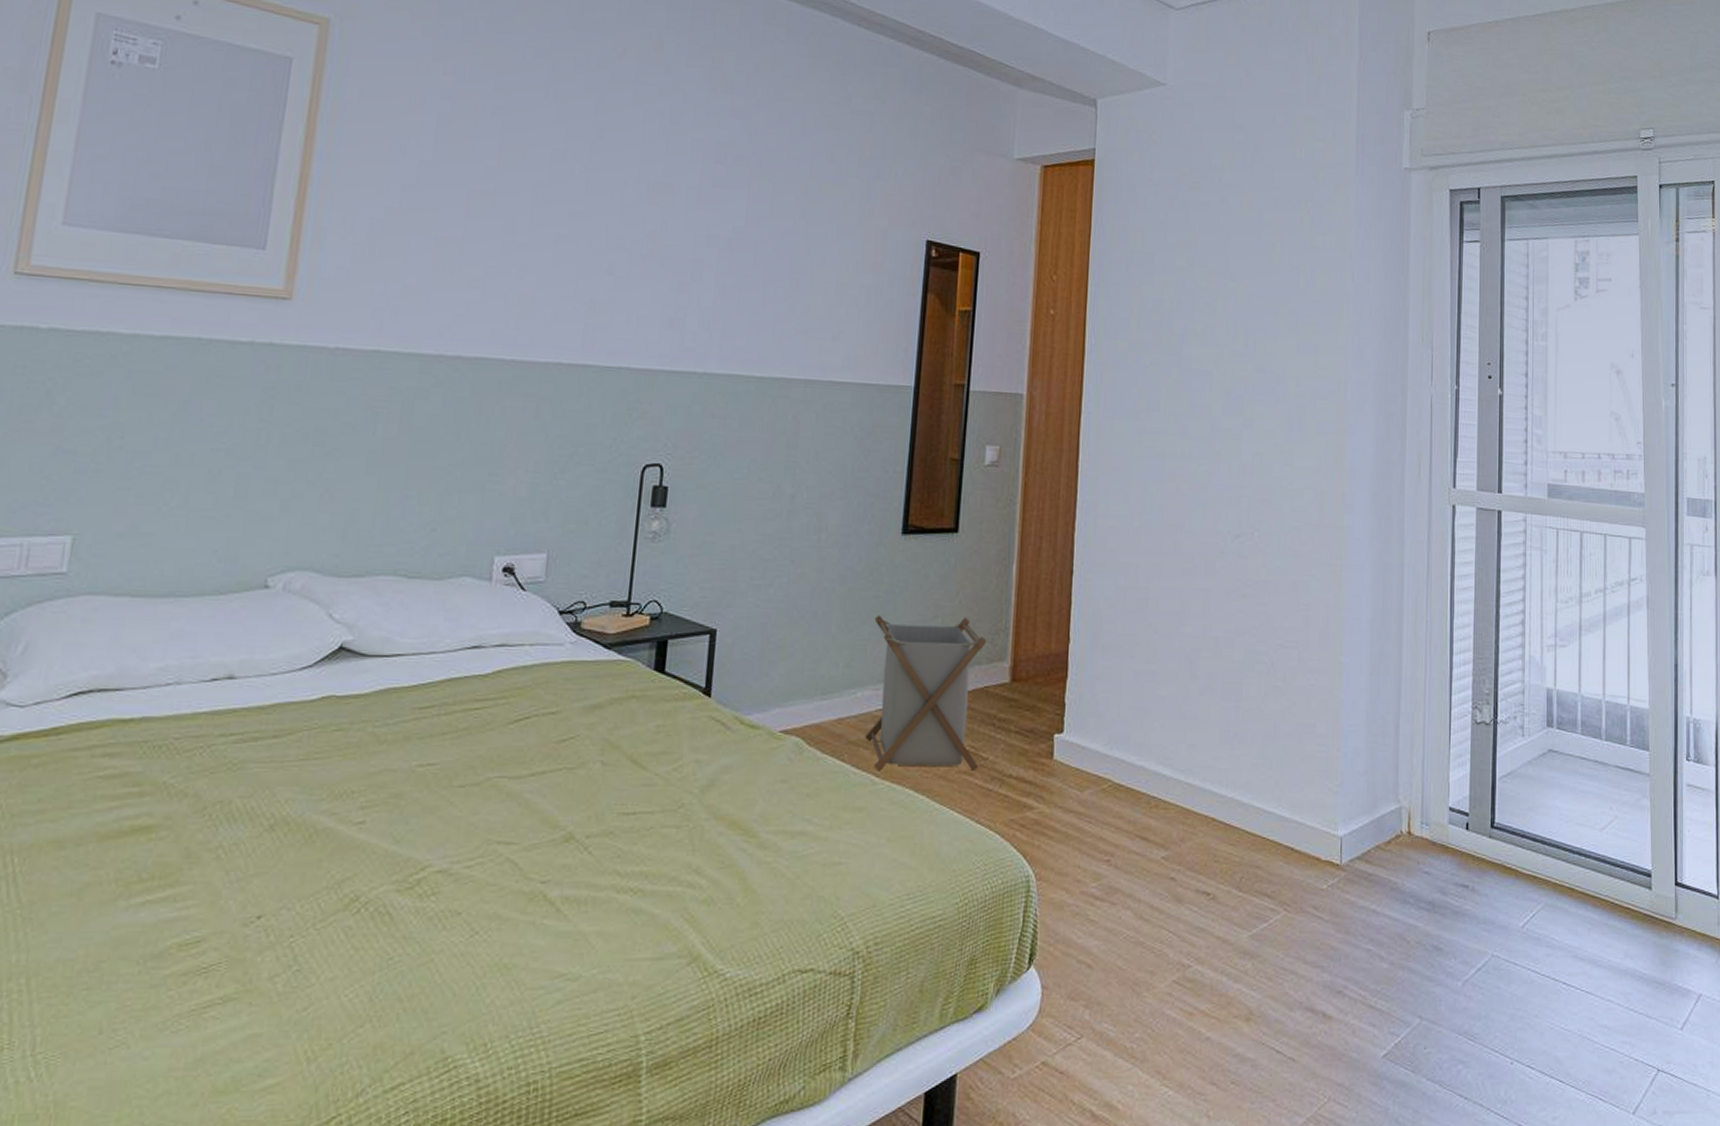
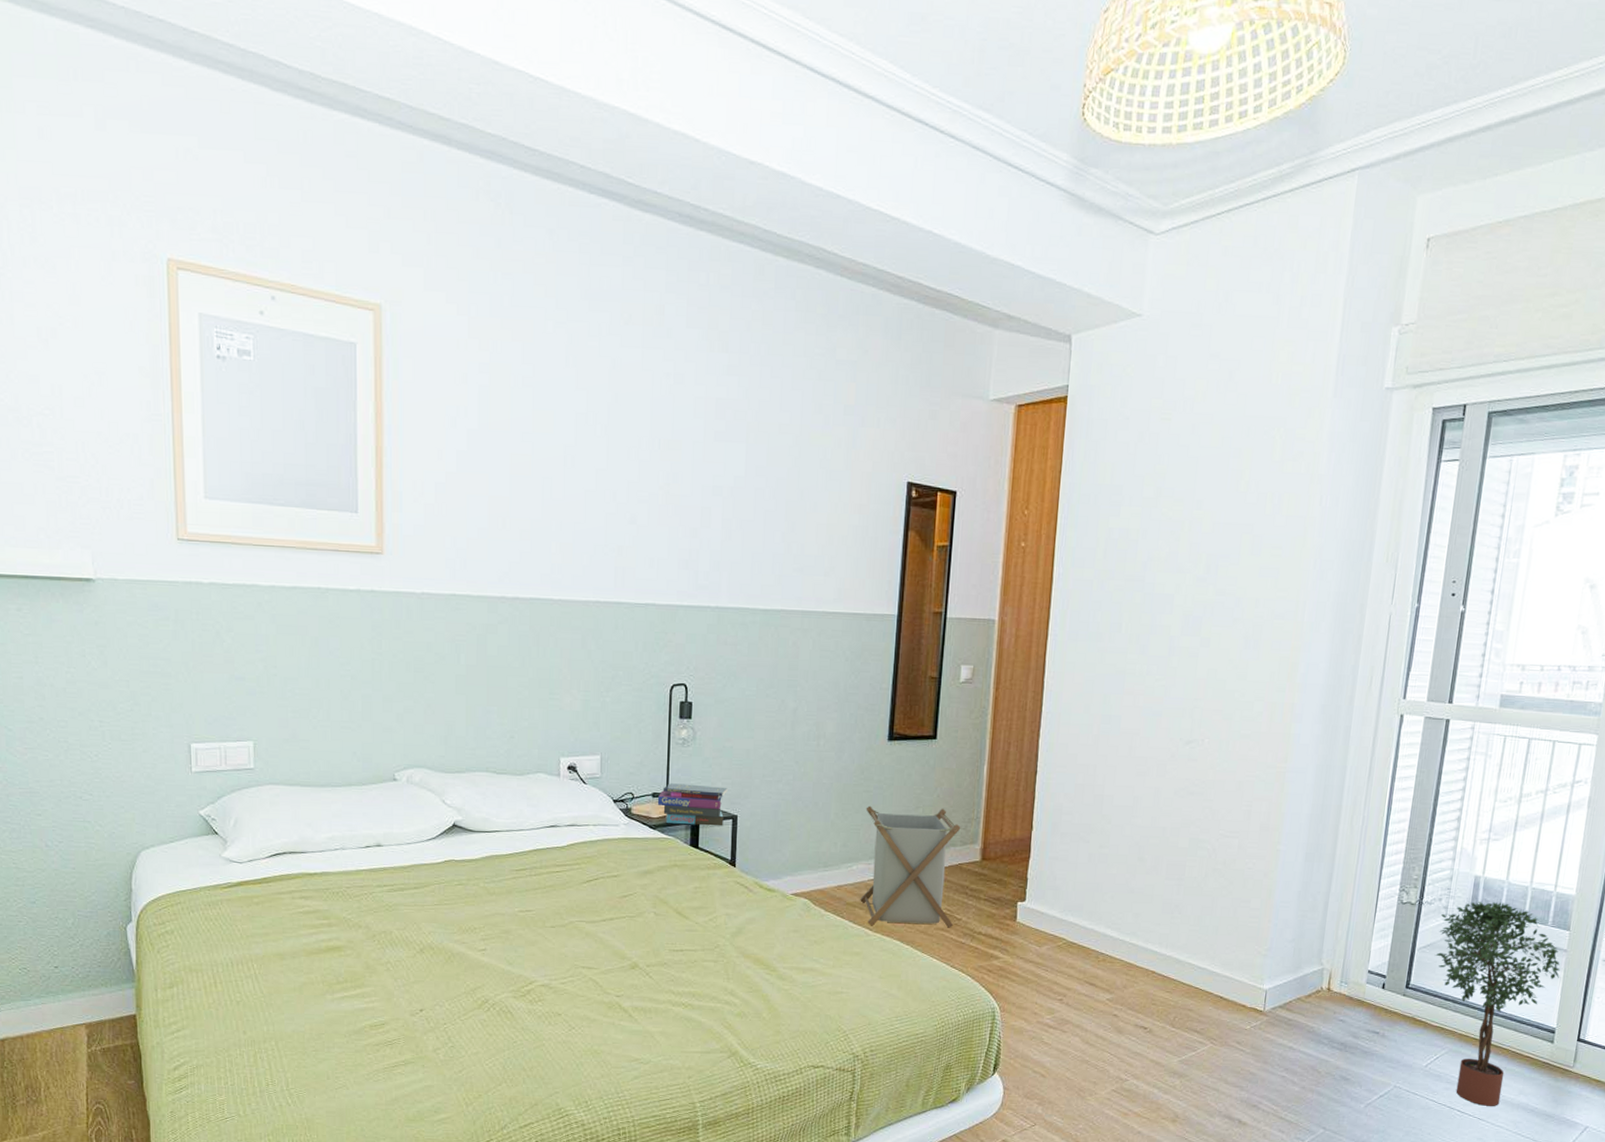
books: none [615,589,706,644] -> present [657,783,727,826]
potted tree: none [1516,719,1647,975] -> present [1434,902,1560,1106]

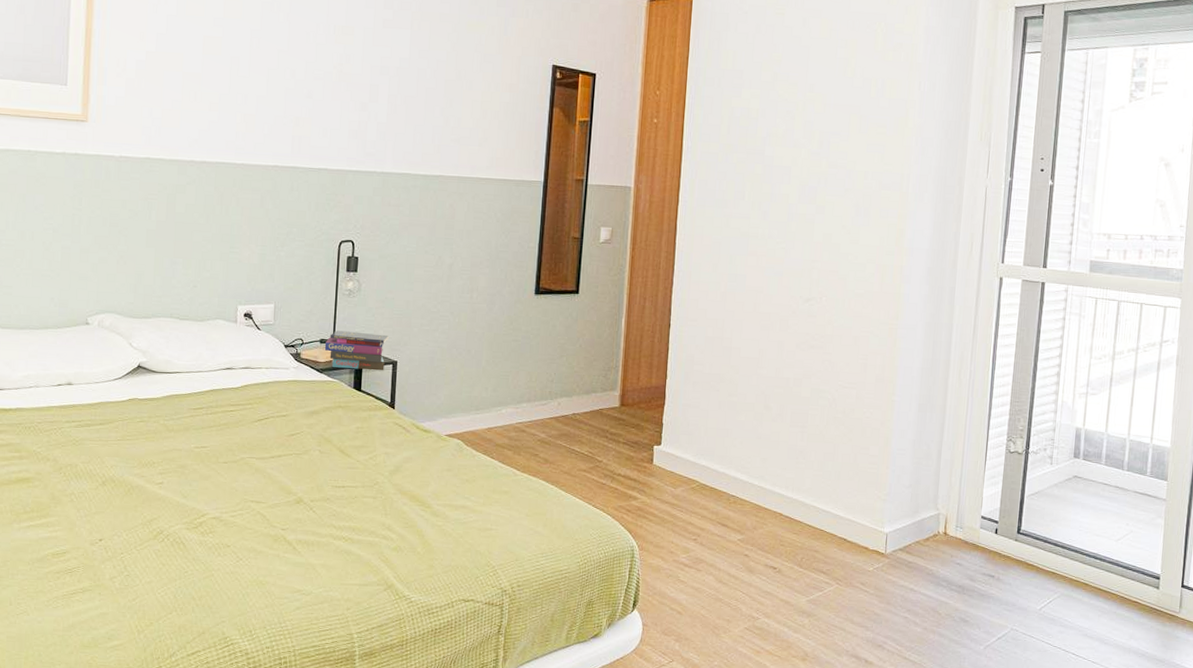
laundry basket: present [860,805,961,928] -> none [509,354,601,470]
potted tree: present [1434,902,1560,1106] -> none [1042,452,1161,650]

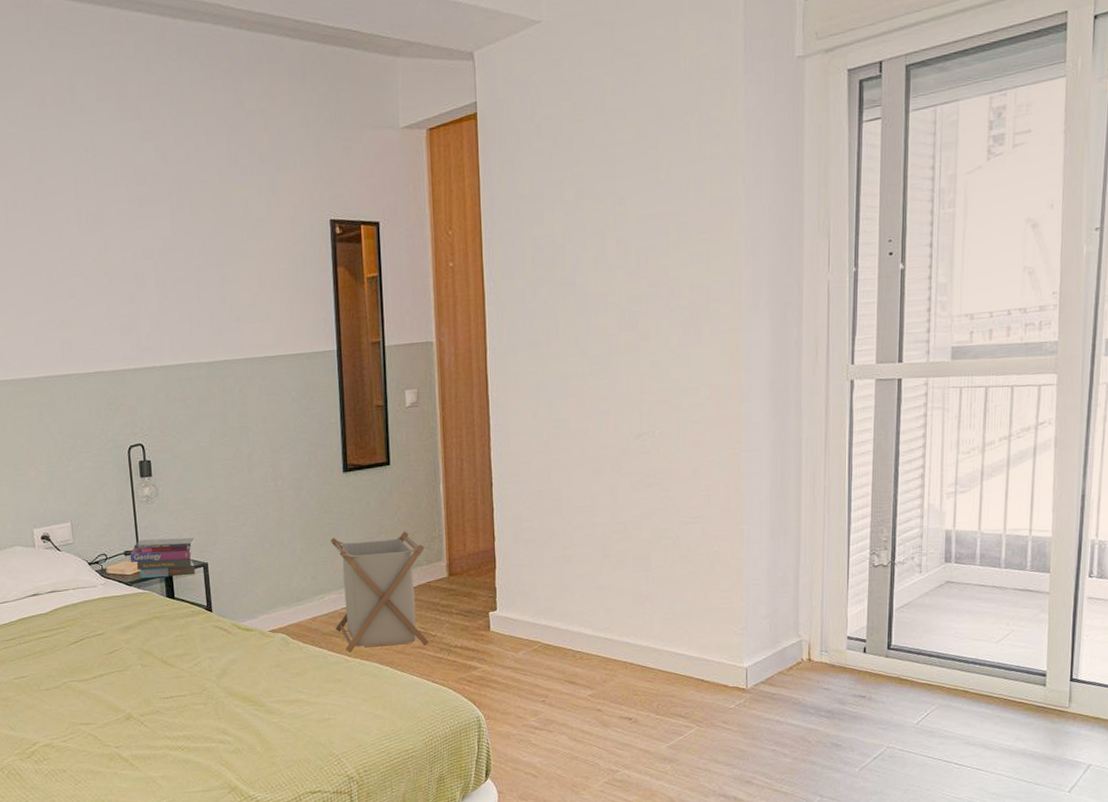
laundry basket: none [509,354,601,470] -> present [330,531,428,652]

